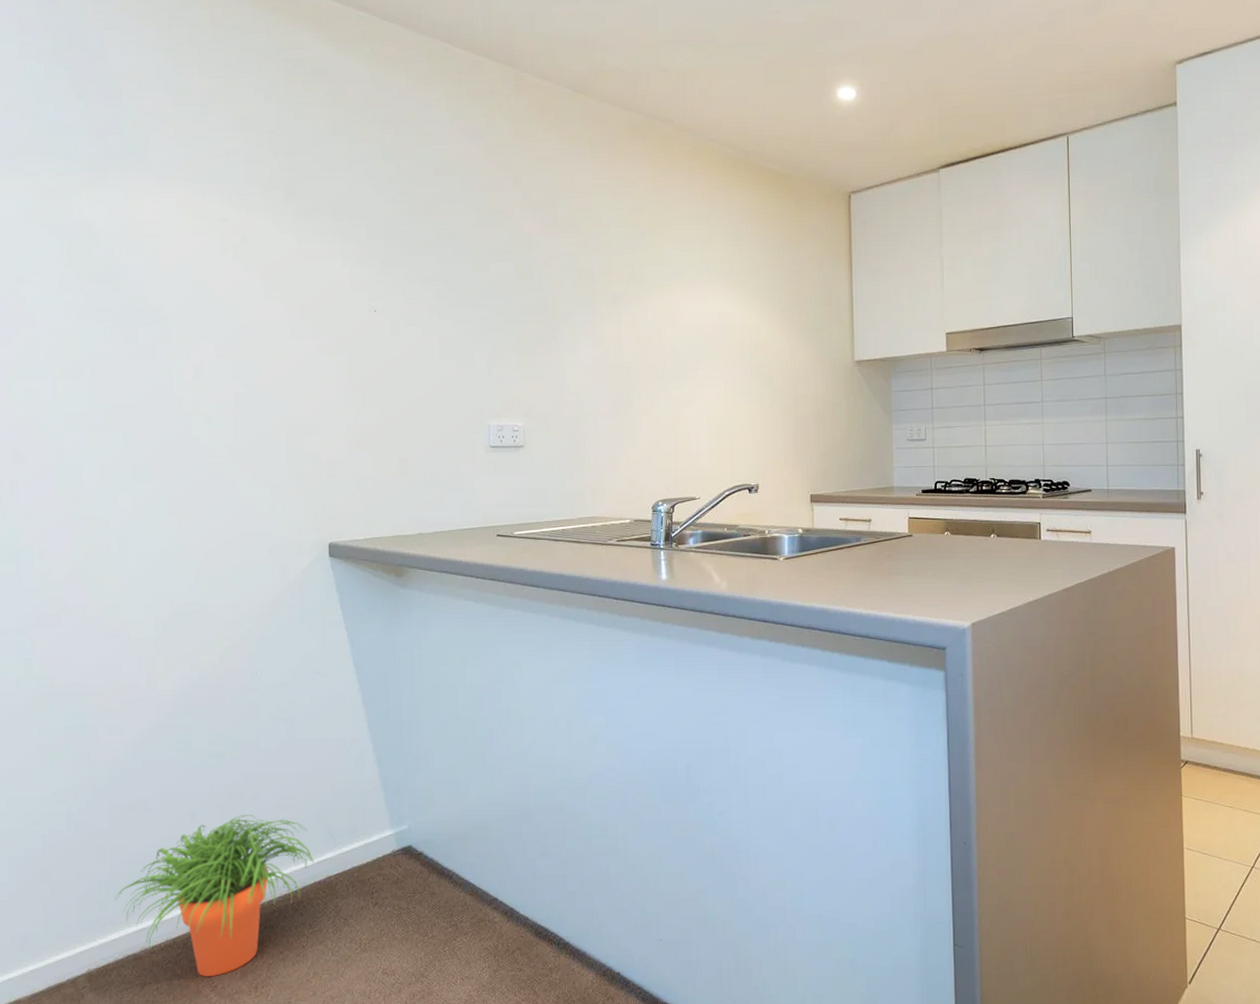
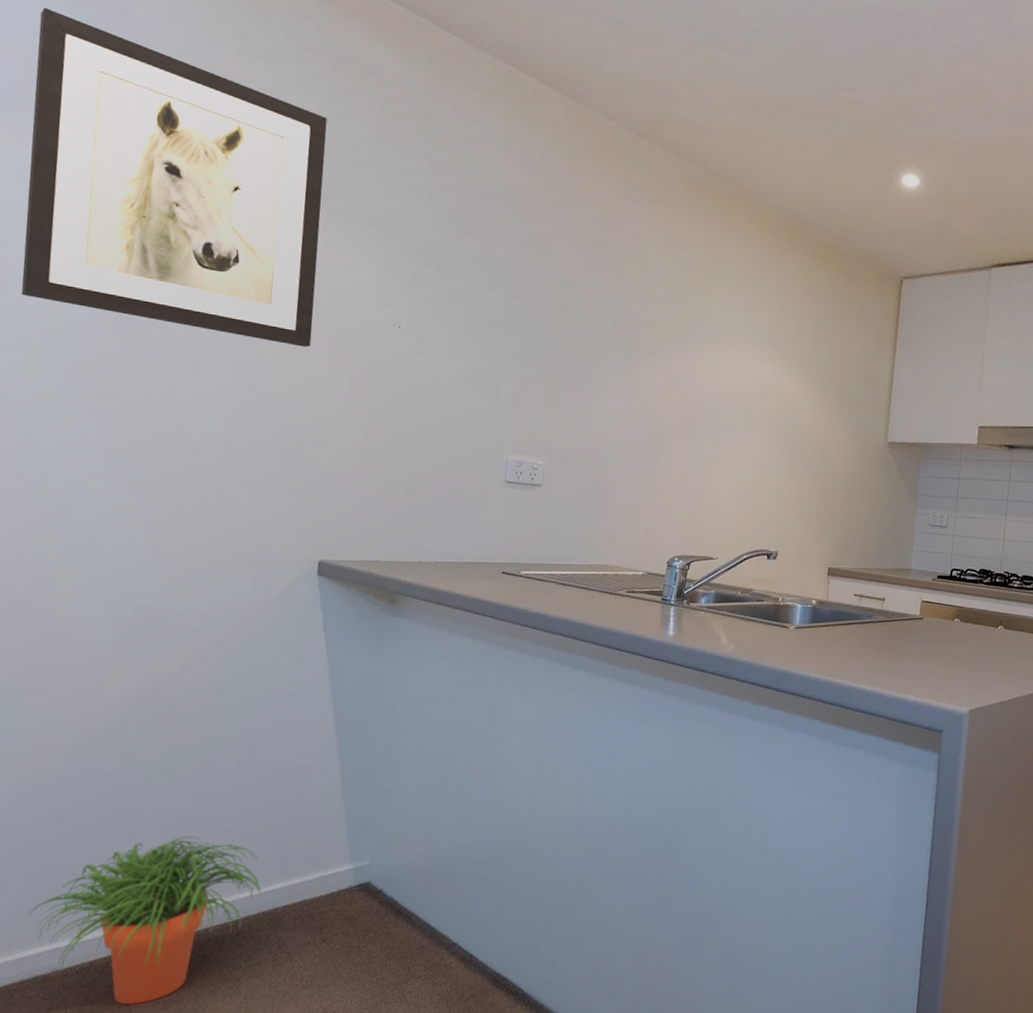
wall art: none [28,60,297,342] -> present [21,8,327,347]

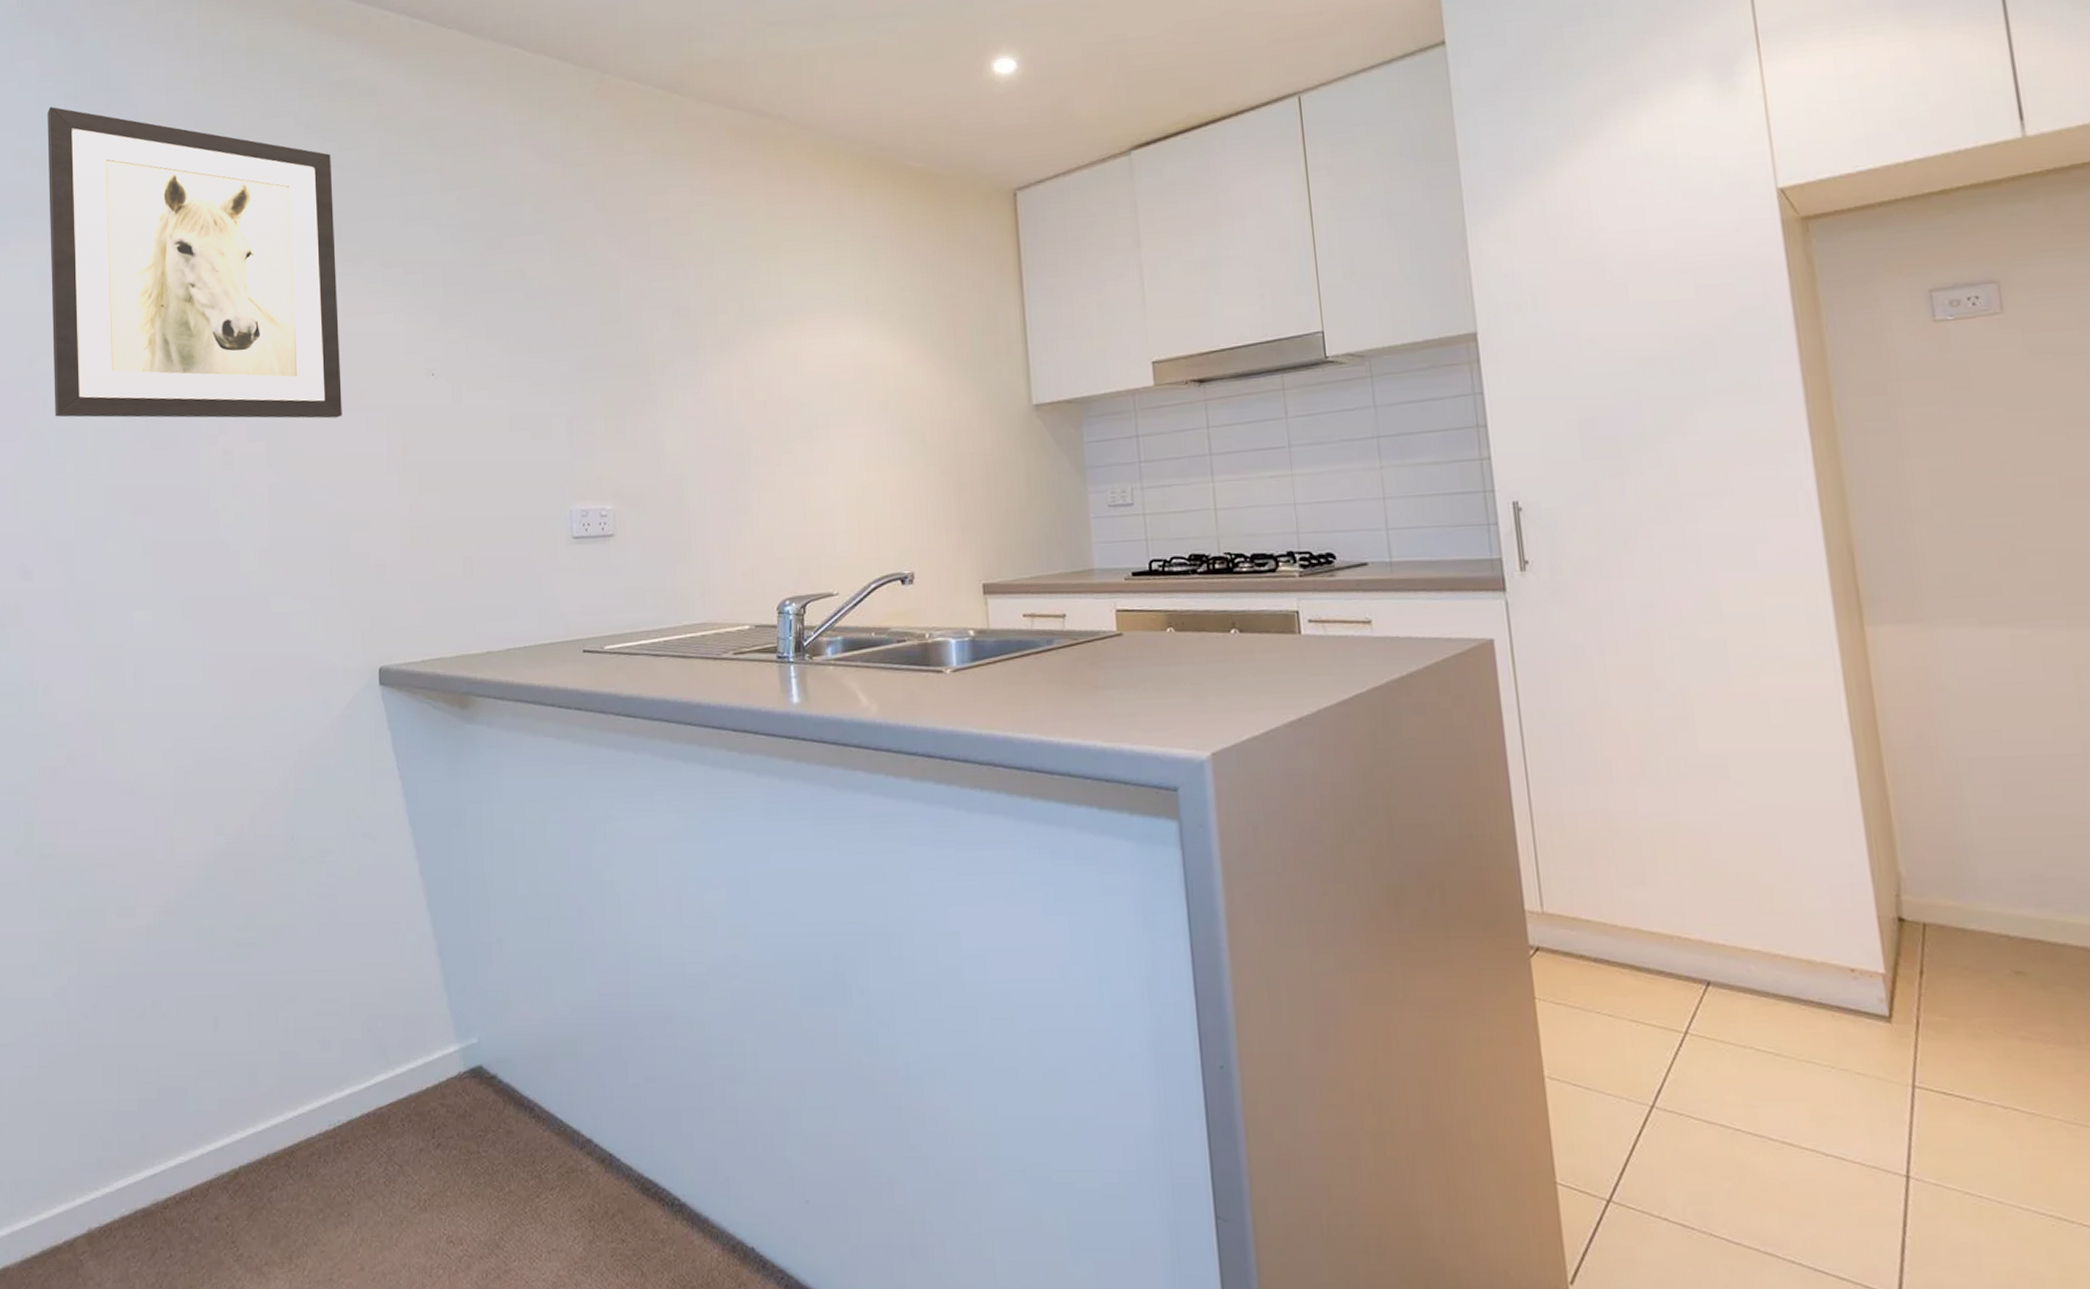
potted plant: present [28,835,261,1005] -> none [122,1022,362,1242]

